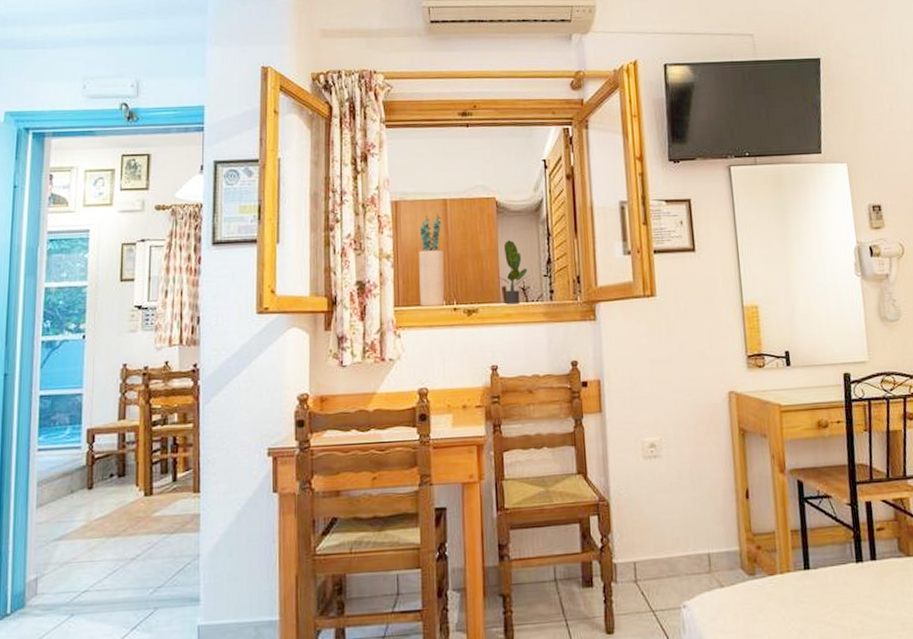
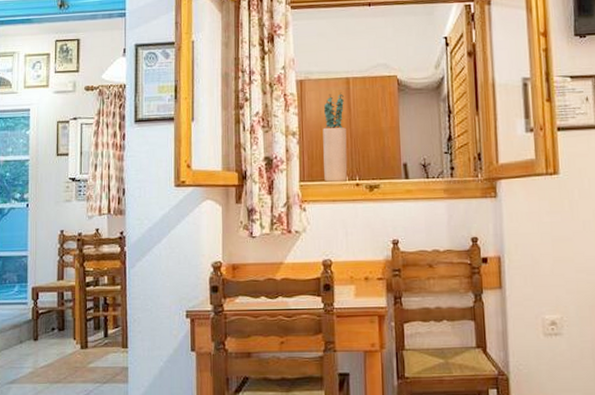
potted plant: present [497,239,528,305] -> none [398,117,429,181]

